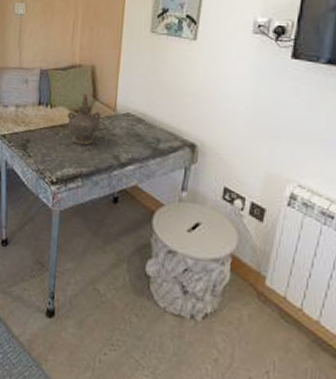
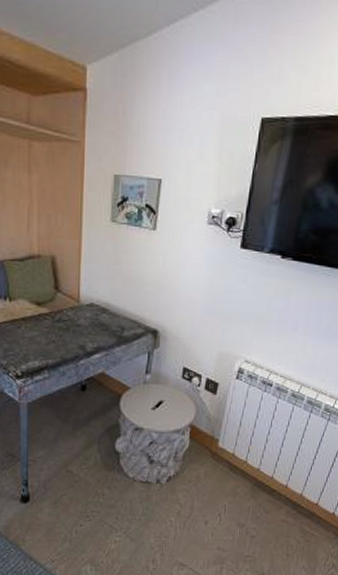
ceremonial vessel: present [67,93,102,146] -> none [29,285,65,337]

